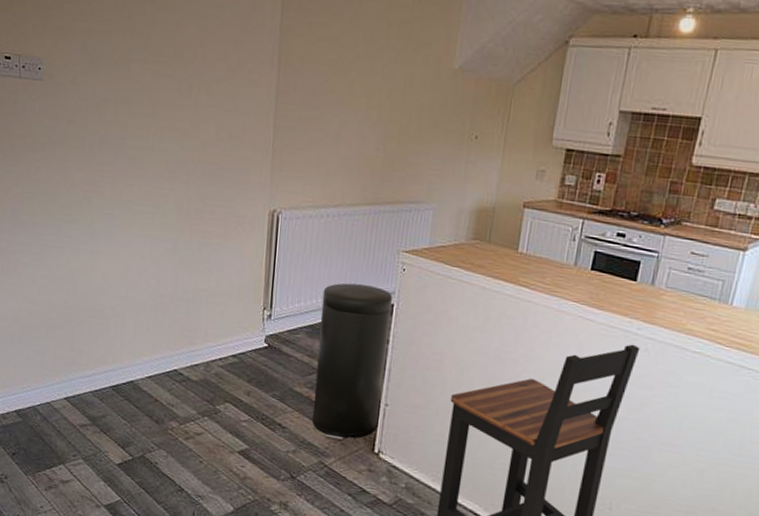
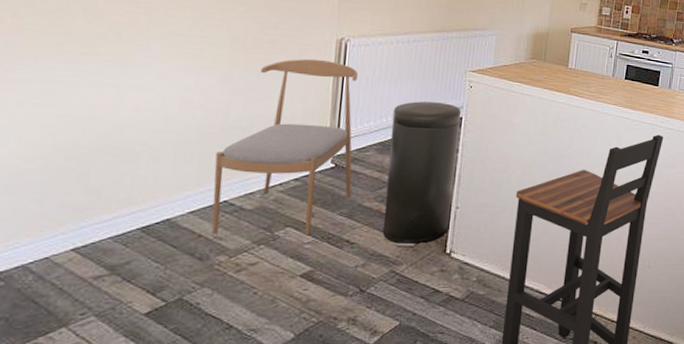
dining chair: none [165,231,290,414] -> present [212,58,359,236]

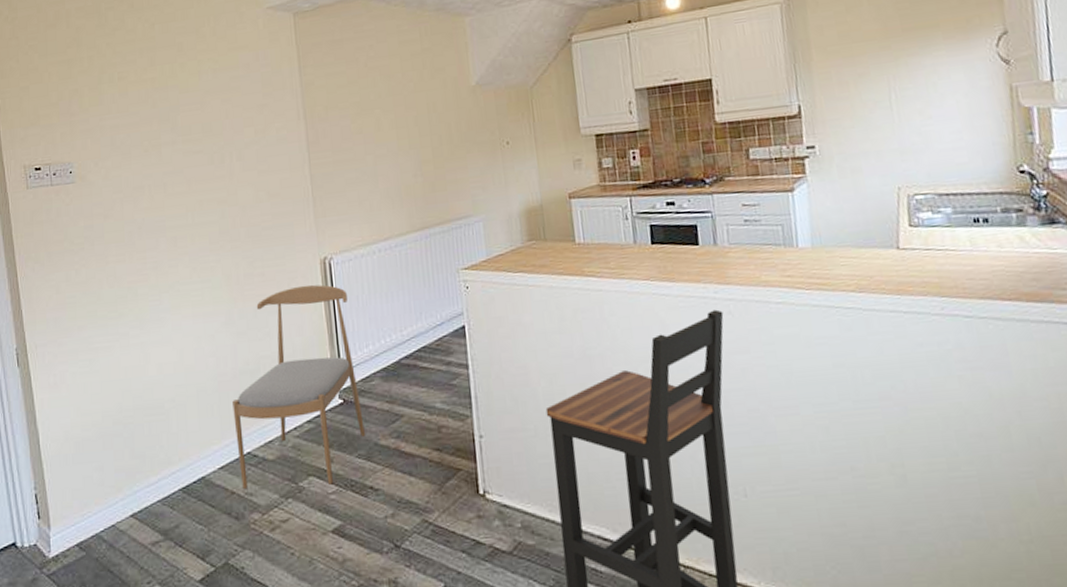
pedal bin: present [382,101,462,246] -> none [390,311,477,490]

